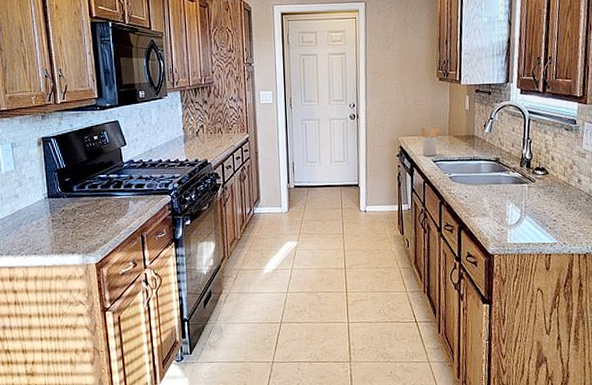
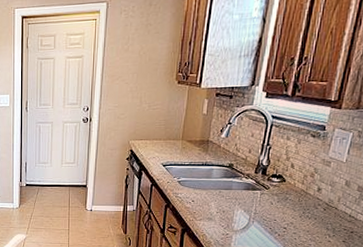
utensil holder: present [420,127,440,157] -> none [152,131,173,160]

